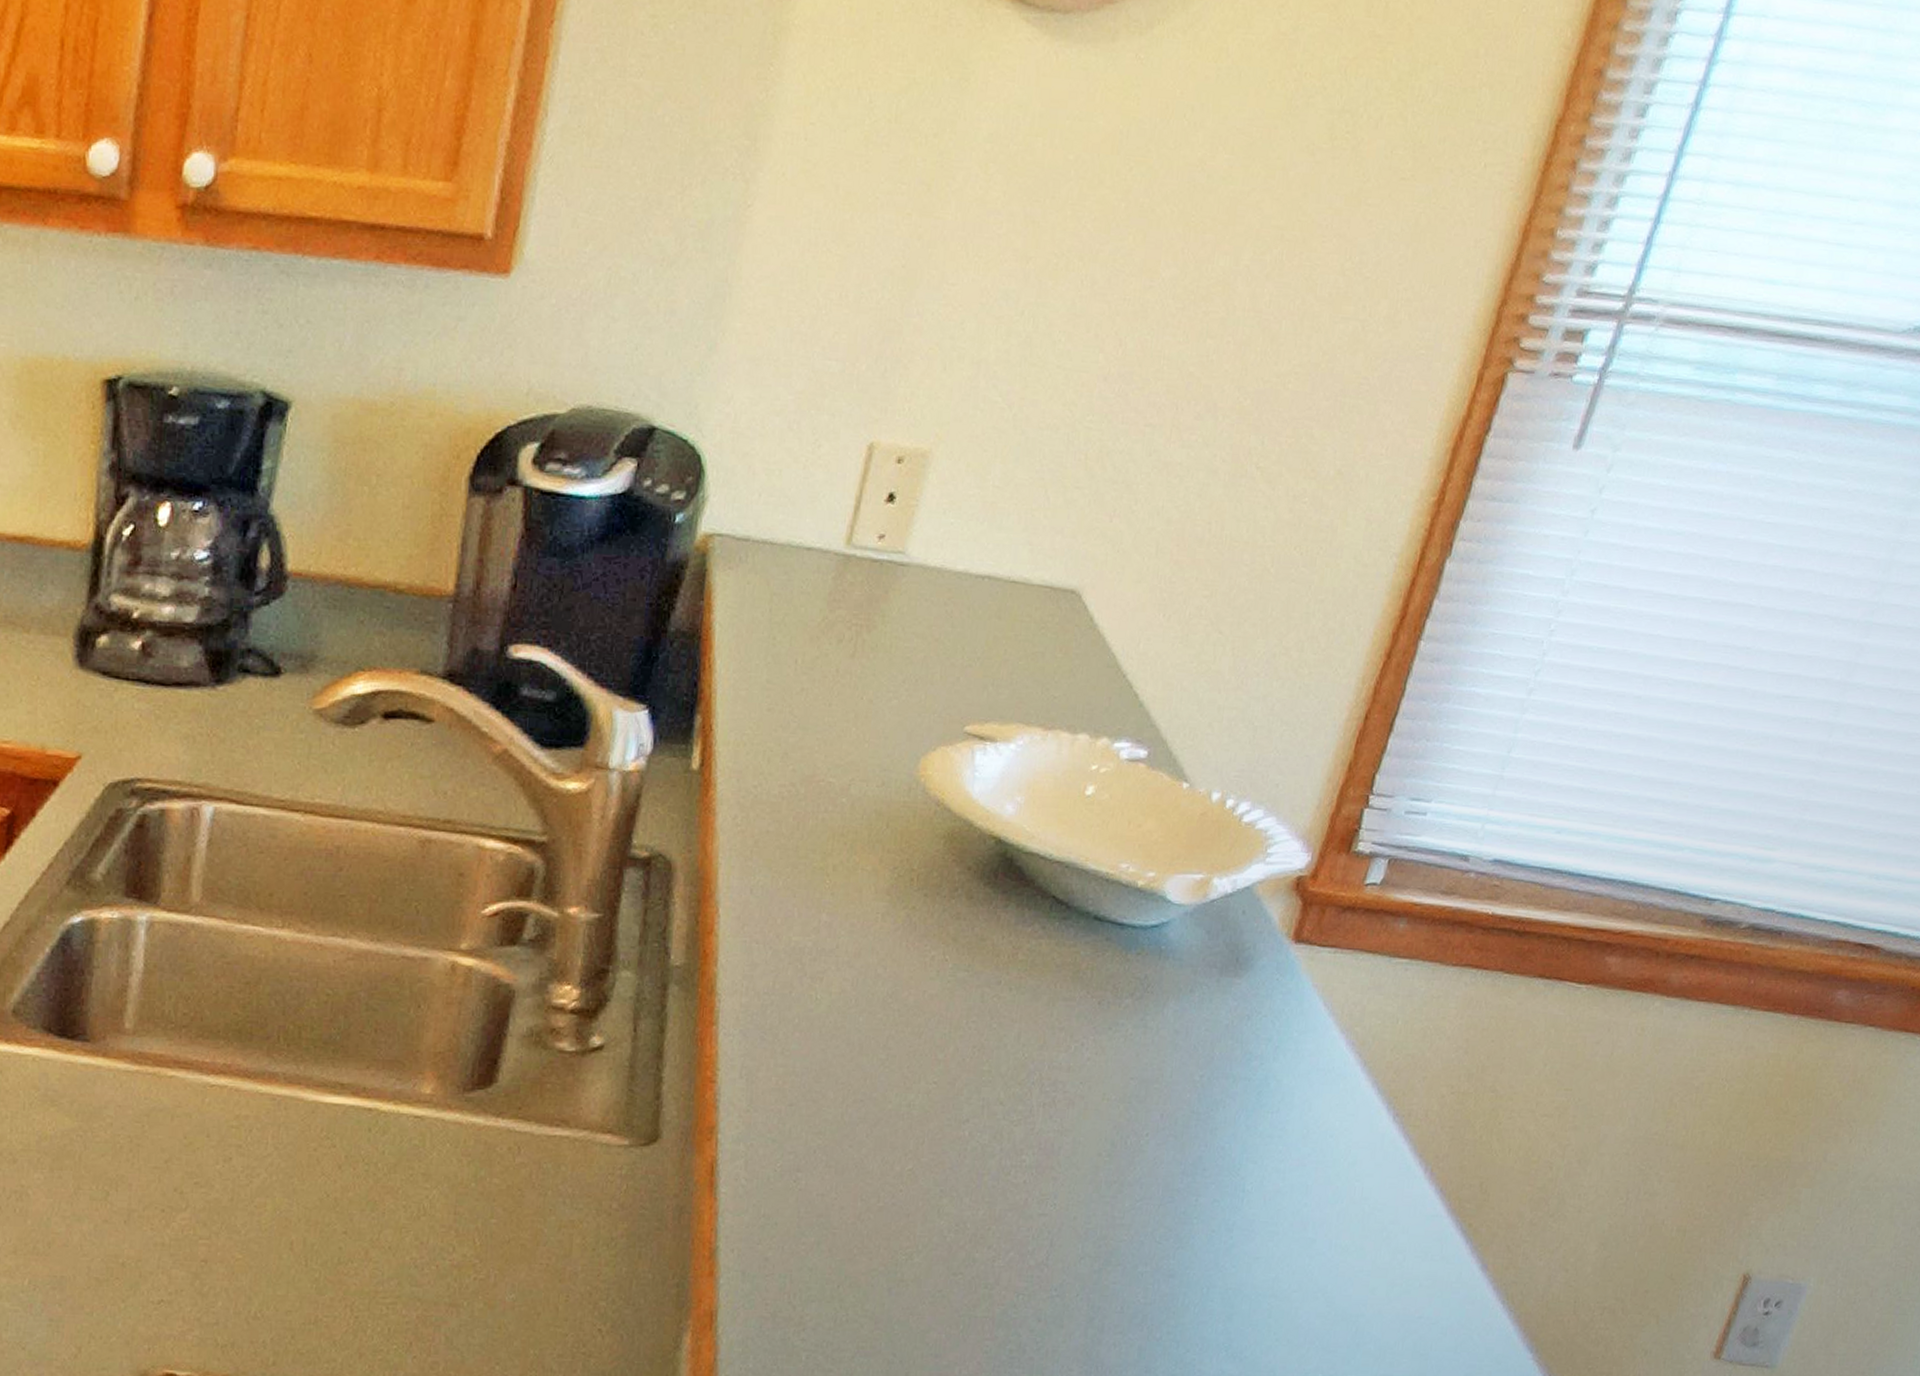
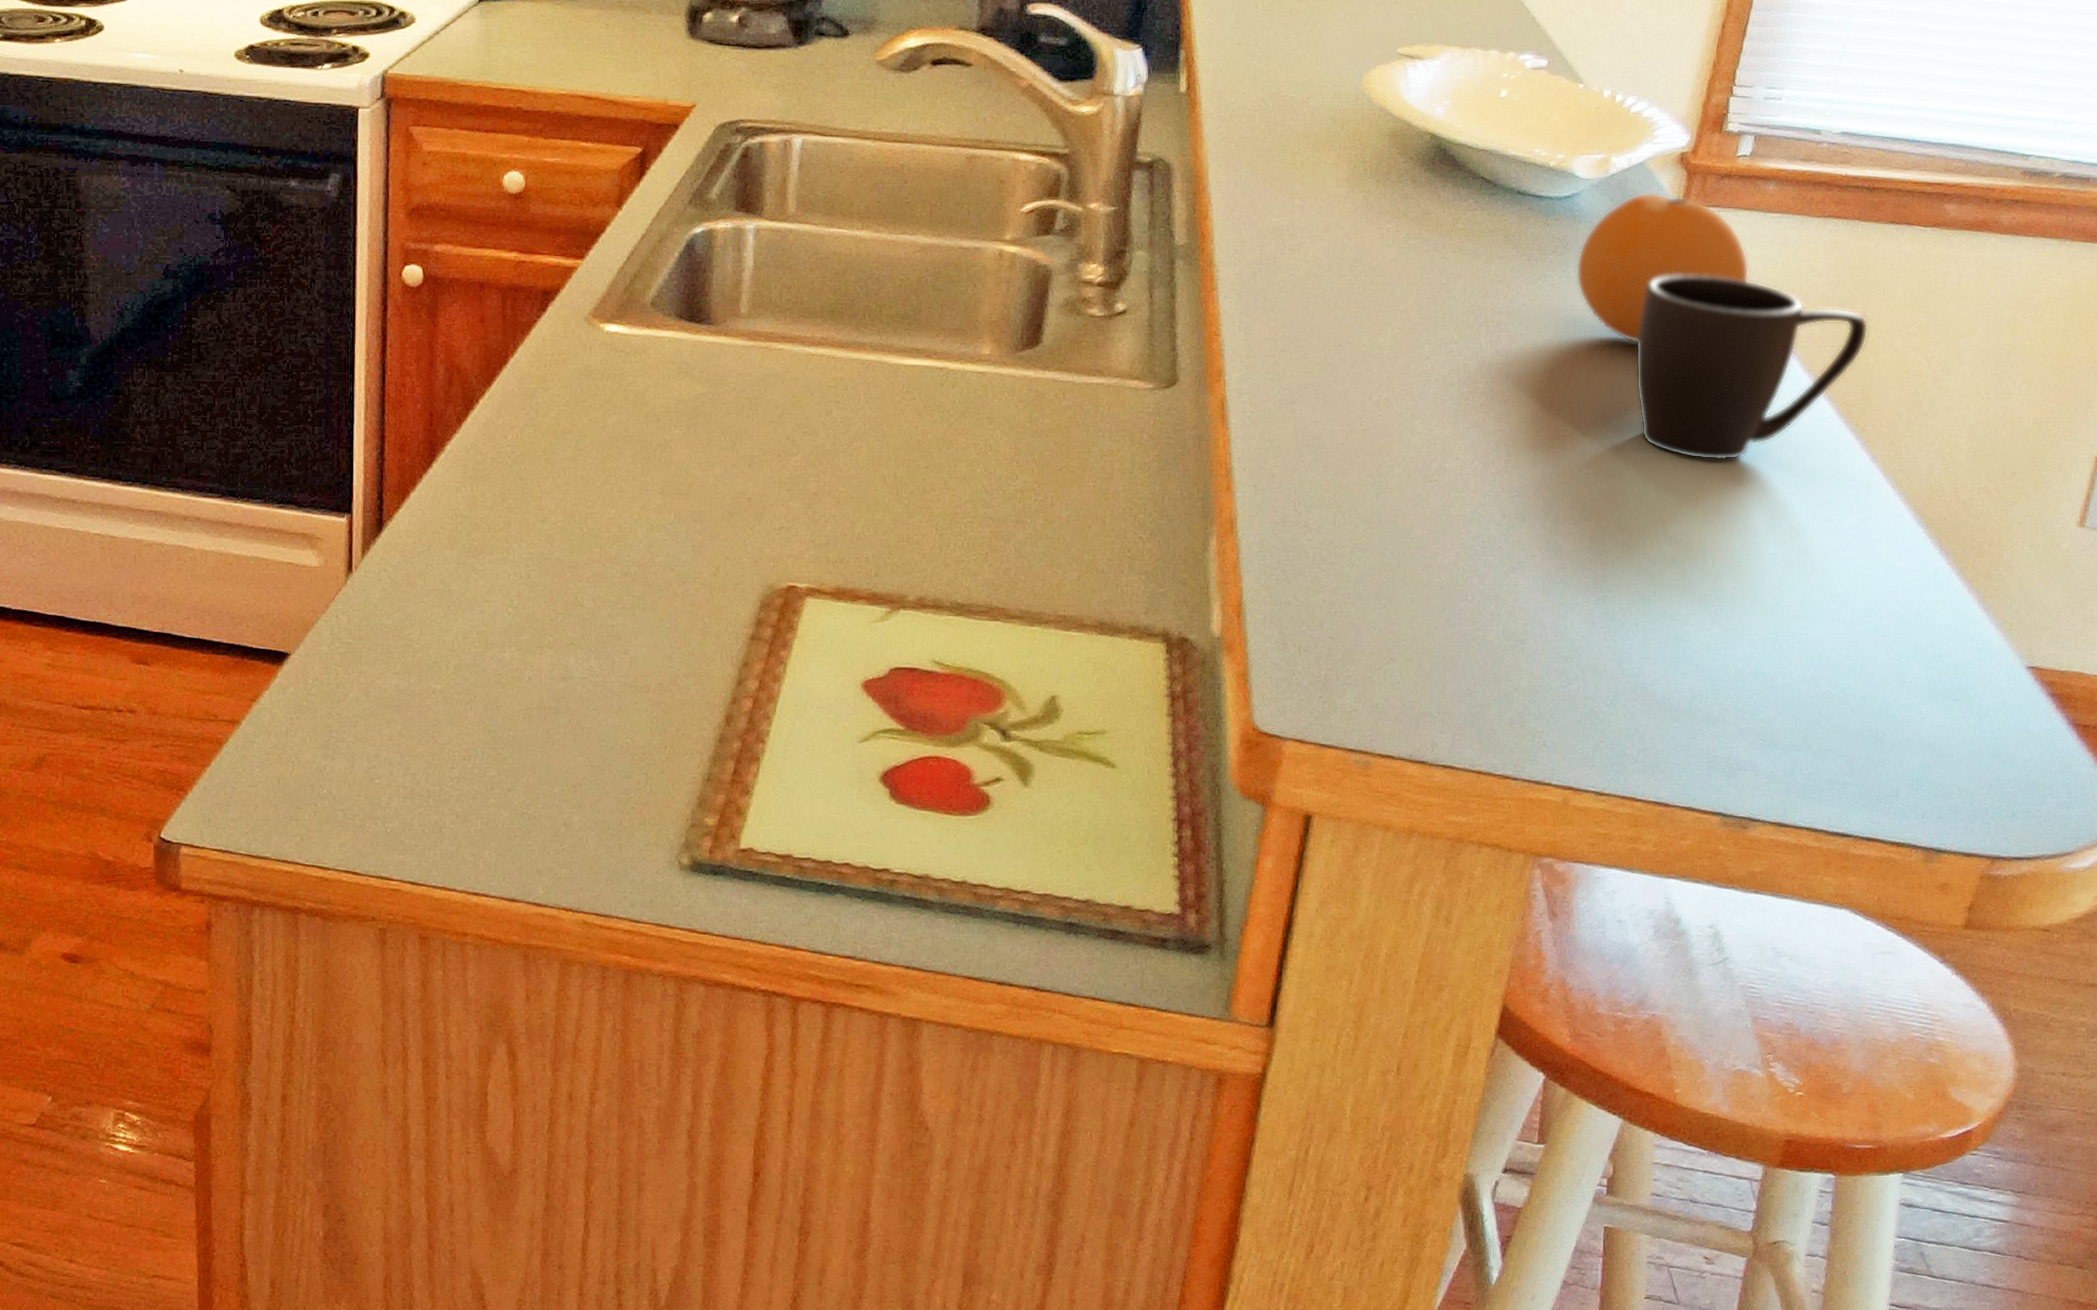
fruit: none [1154,924,1364,1115] -> present [1576,192,1749,344]
mug: none [1212,1030,1498,1263] -> present [1635,275,1869,461]

